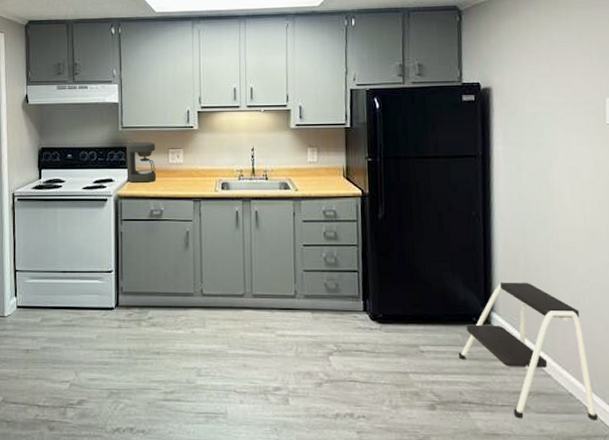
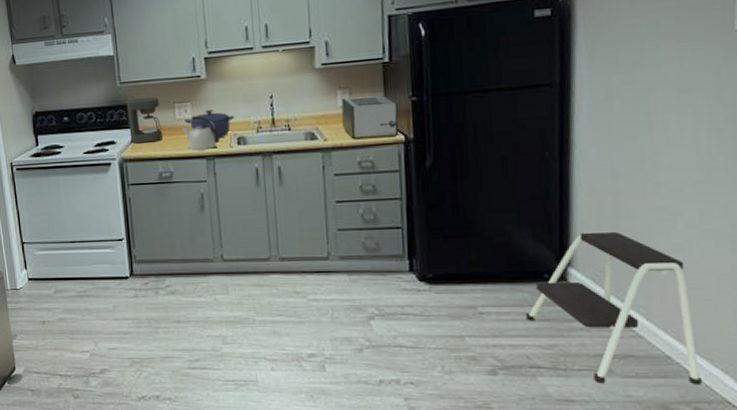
kettle: none [173,161,206,194] -> present [181,115,220,152]
cooking pot: none [176,157,220,183] -> present [184,110,234,139]
toaster: none [310,155,358,193] -> present [341,95,399,140]

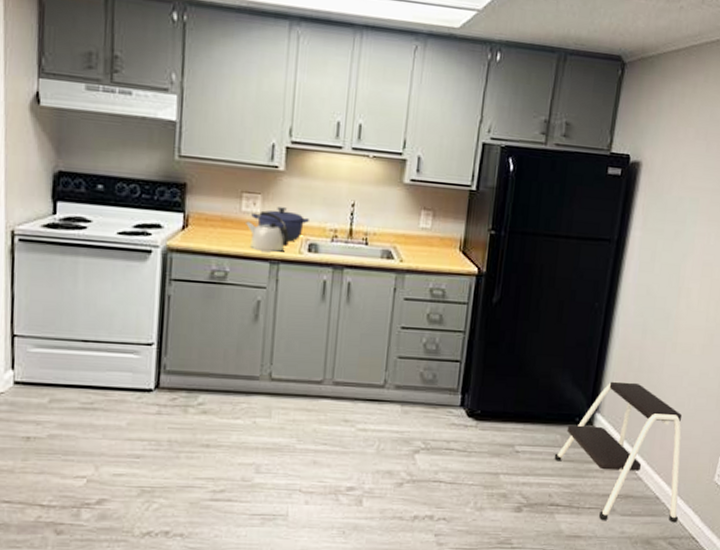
coffee maker: present [127,96,163,144] -> none [182,177,225,234]
toaster: present [341,95,399,140] -> none [420,220,478,270]

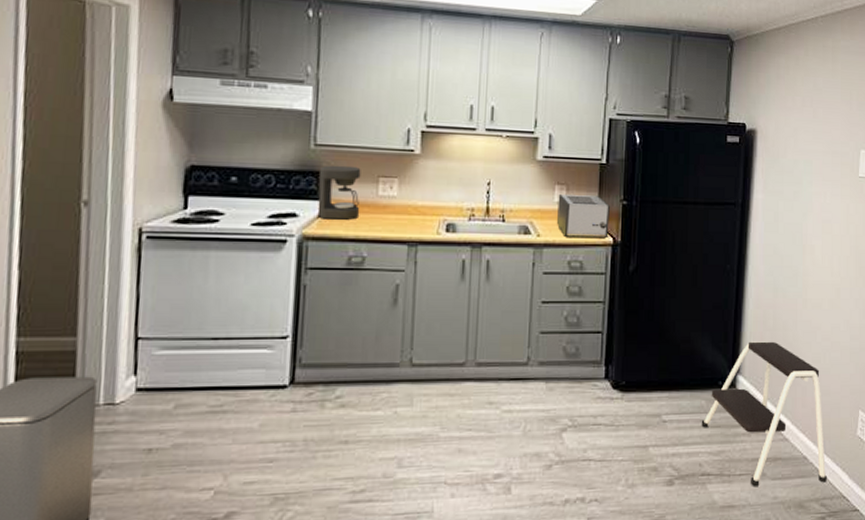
coffee maker: none [182,177,225,234] -> present [318,165,361,220]
kettle: present [246,210,289,254] -> none [383,193,427,237]
cooking pot: present [251,207,309,242] -> none [388,189,446,223]
toaster: none [420,220,478,270] -> present [556,194,611,240]

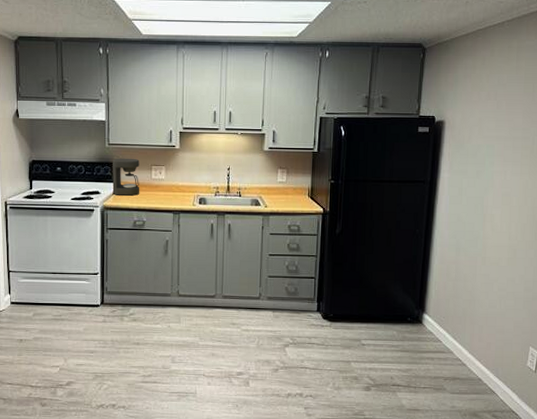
toaster: present [556,194,611,240] -> none [279,176,321,210]
step stool: present [701,341,827,486] -> none [393,289,499,399]

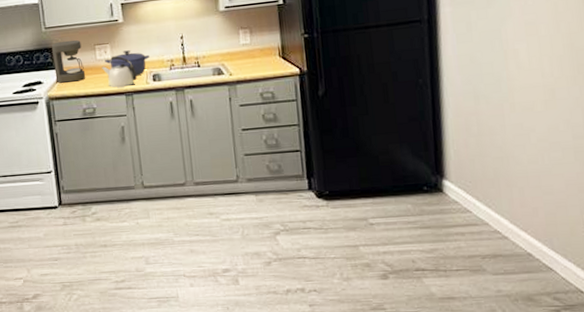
kettle: none [155,177,185,207] -> present [102,55,137,89]
cooking pot: none [159,174,198,198] -> present [105,50,149,77]

